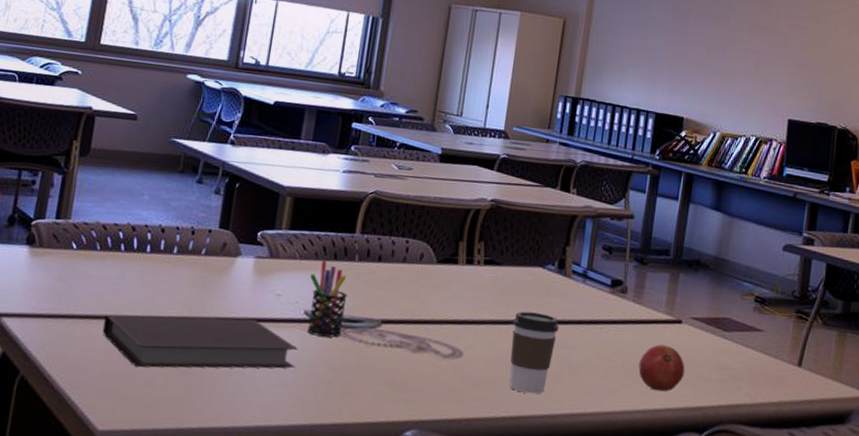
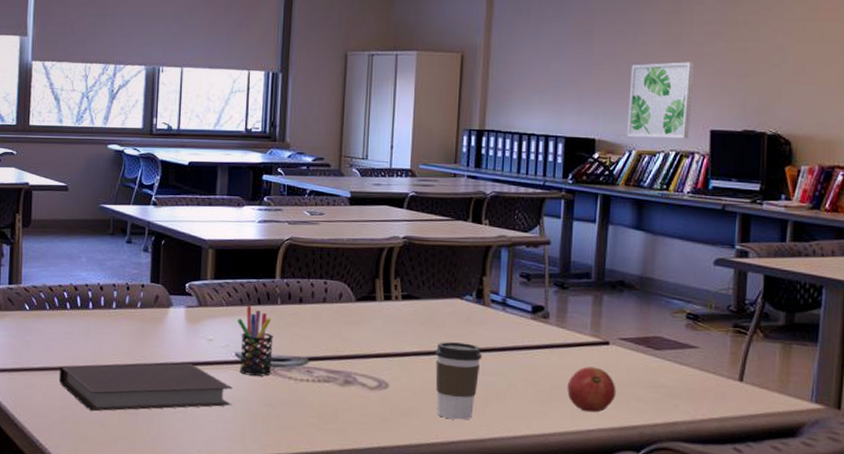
wall art: none [712,49,779,126] -> present [626,62,695,139]

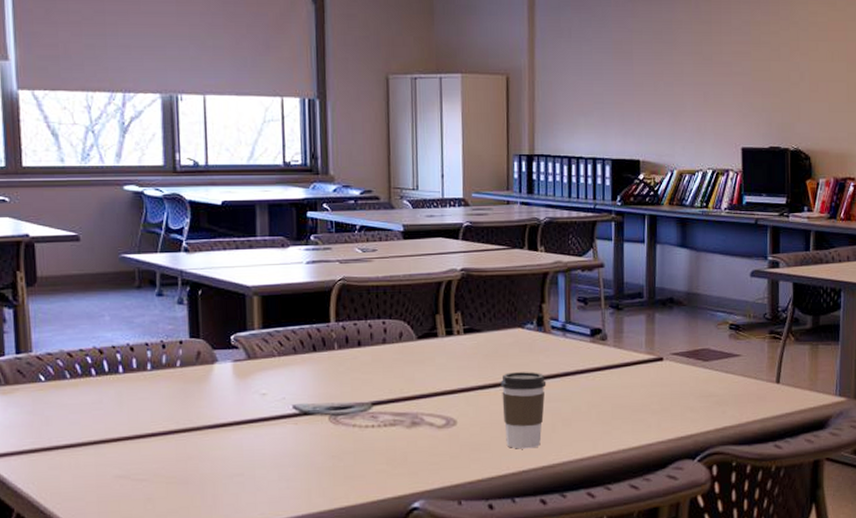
notebook: present [58,363,233,412] -> none [89,421,294,487]
pen holder: present [238,305,274,376] -> none [292,353,335,428]
fruit: present [567,366,616,413] -> none [627,383,672,427]
wall art: present [626,62,695,139] -> none [667,81,725,157]

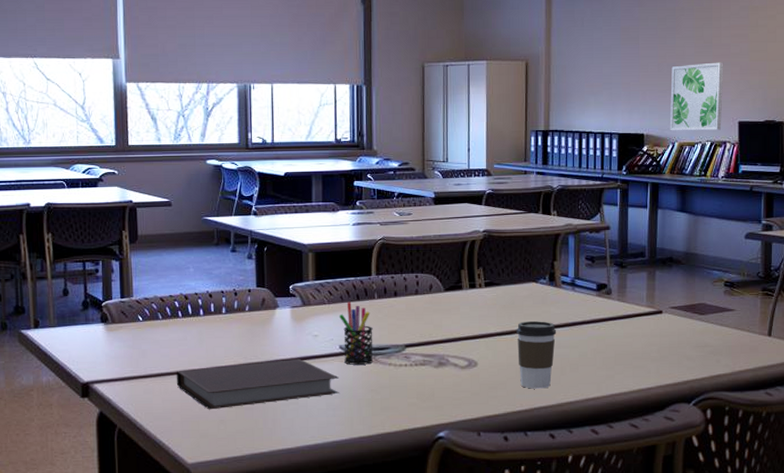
notebook: none [89,421,294,487] -> present [176,358,339,410]
pen holder: none [292,353,335,428] -> present [340,301,374,365]
wall art: none [667,81,725,157] -> present [669,62,724,131]

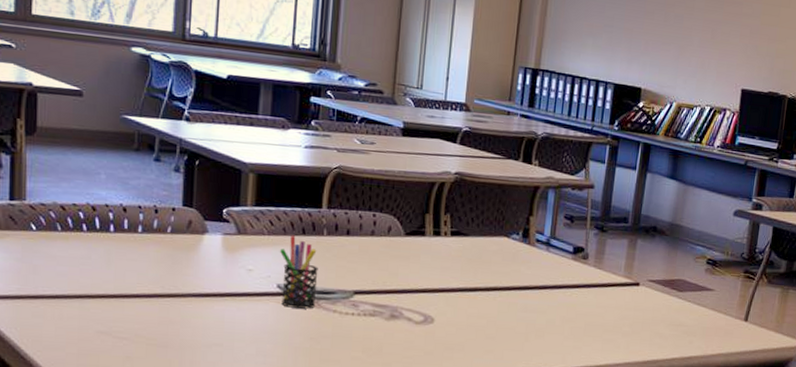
notebook: present [176,358,339,410] -> none [74,294,274,344]
coffee cup: present [516,321,557,389] -> none [479,279,525,354]
wall art: present [669,62,724,131] -> none [669,18,734,96]

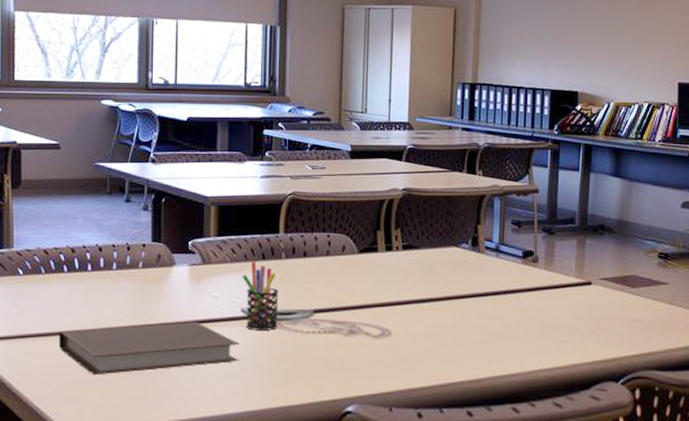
notebook: none [74,294,274,344] -> present [58,321,240,375]

